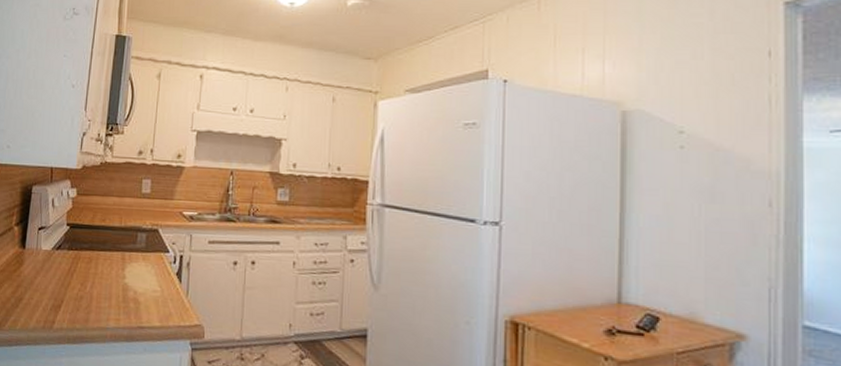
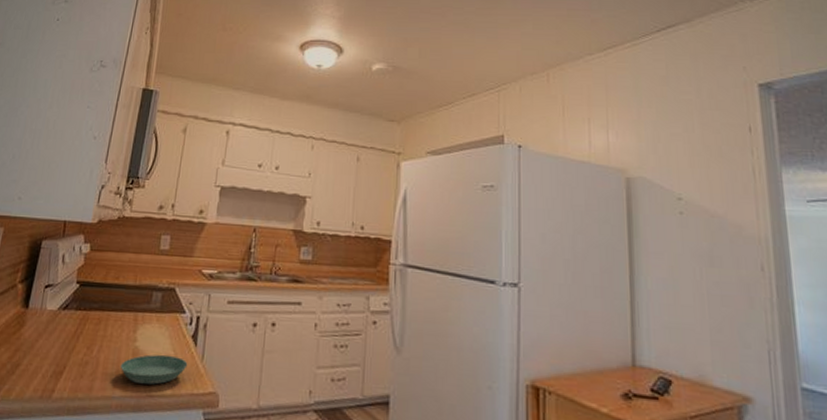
saucer: none [112,290,174,318] -> present [120,354,188,385]

